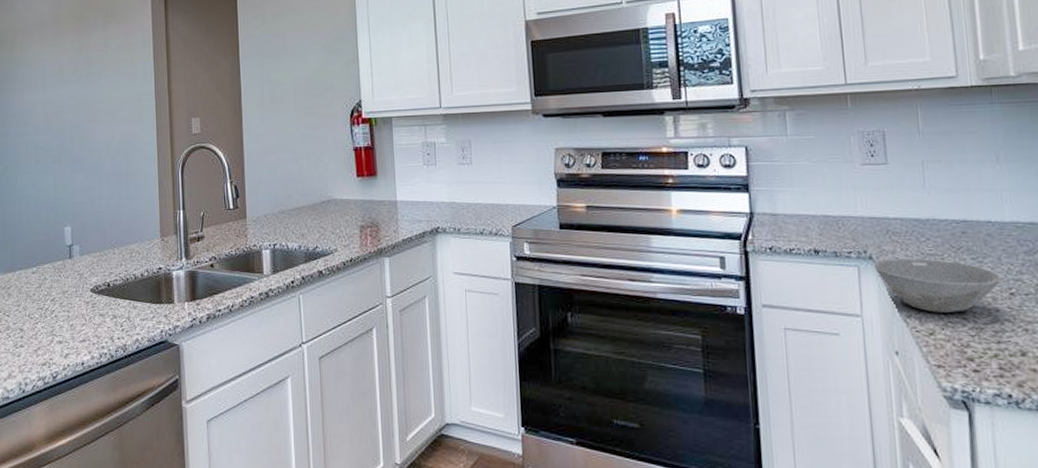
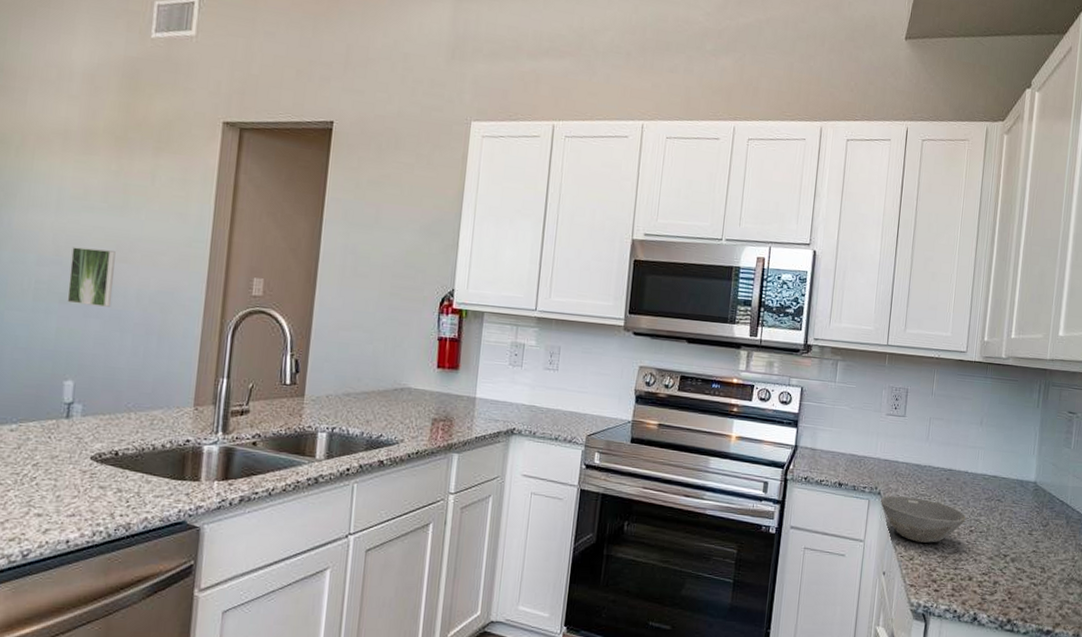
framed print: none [57,114,90,162] -> present [67,247,116,307]

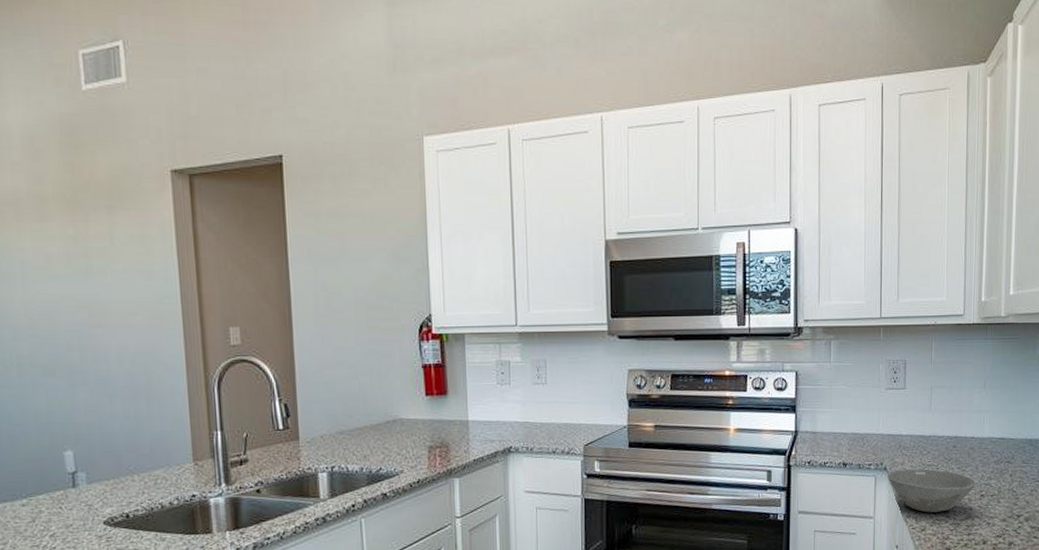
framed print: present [67,247,116,307] -> none [46,317,95,375]

